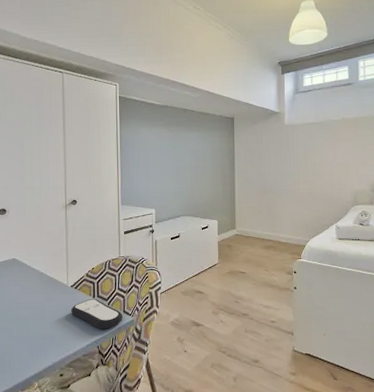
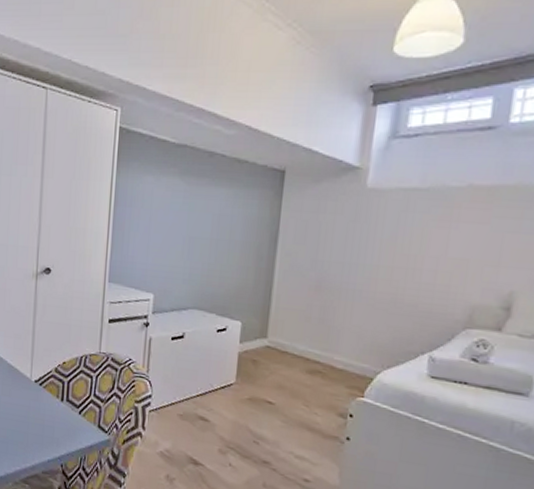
remote control: present [71,298,123,329] -> none [32,401,97,445]

